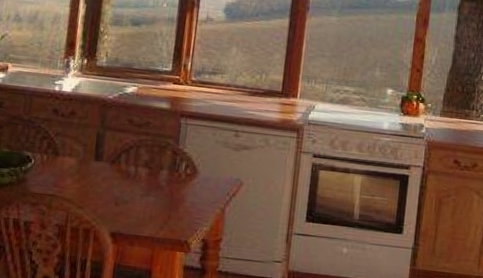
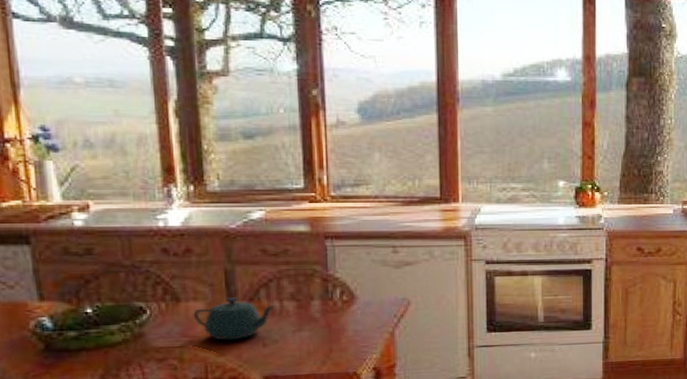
teapot: none [66,157,131,196] -> present [193,296,275,341]

